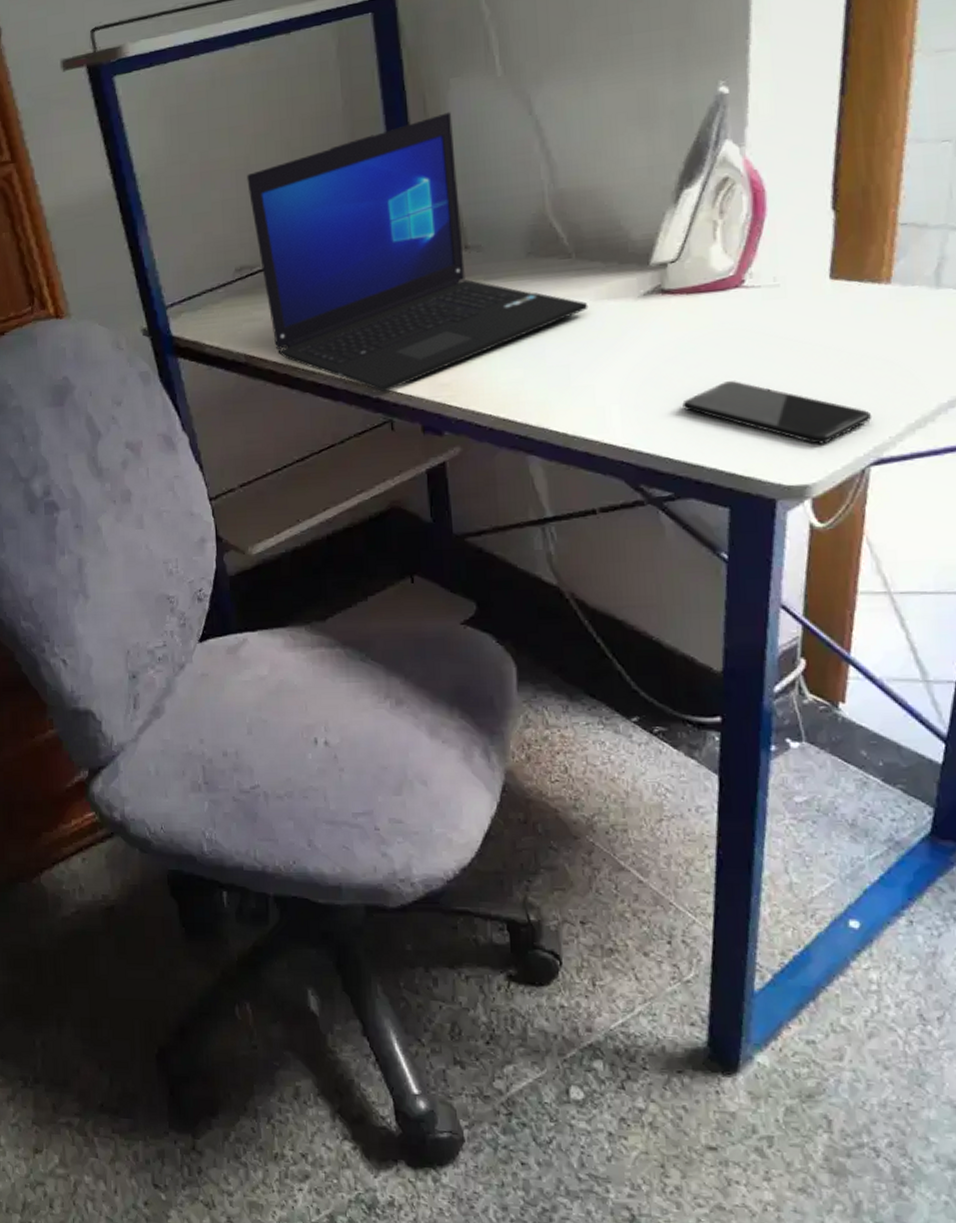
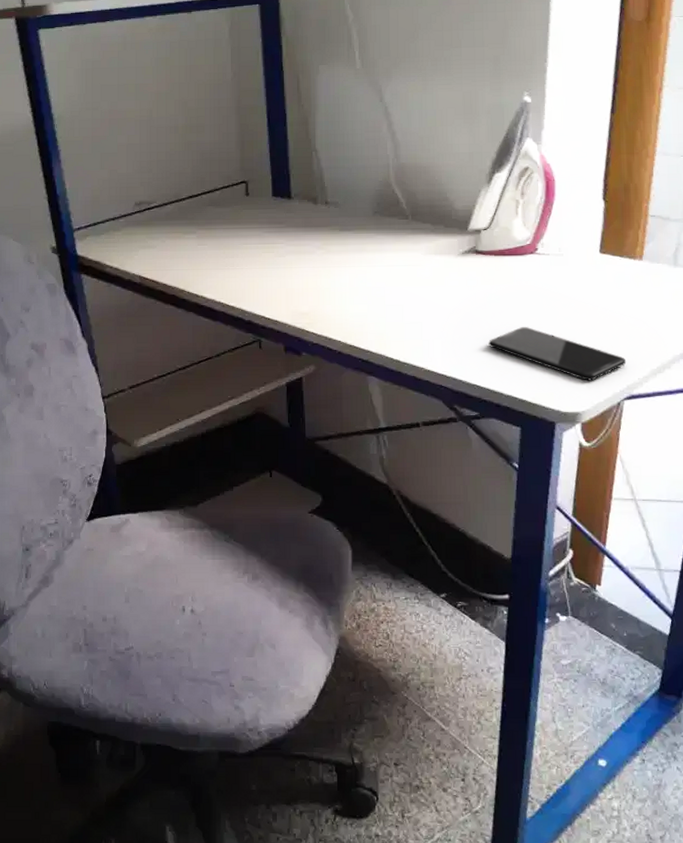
laptop: present [247,112,589,393] -> none [149,92,420,316]

